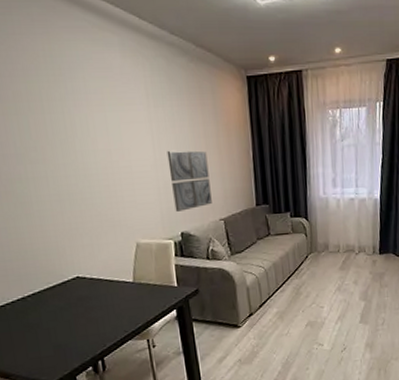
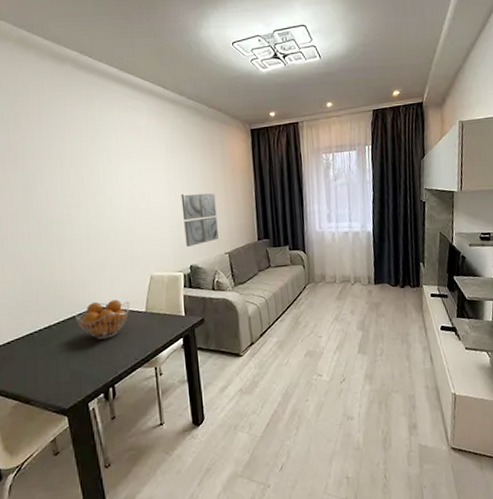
fruit basket: none [52,269,115,312] -> present [75,299,130,339]

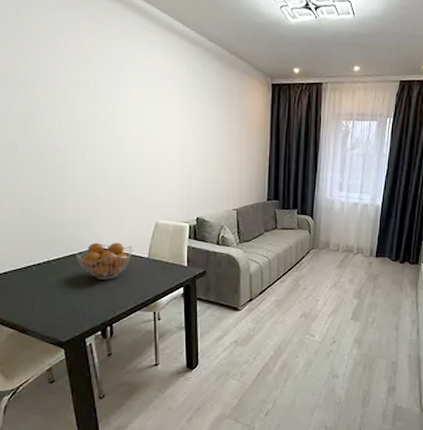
wall art: present [181,193,218,247] -> none [193,142,228,198]

